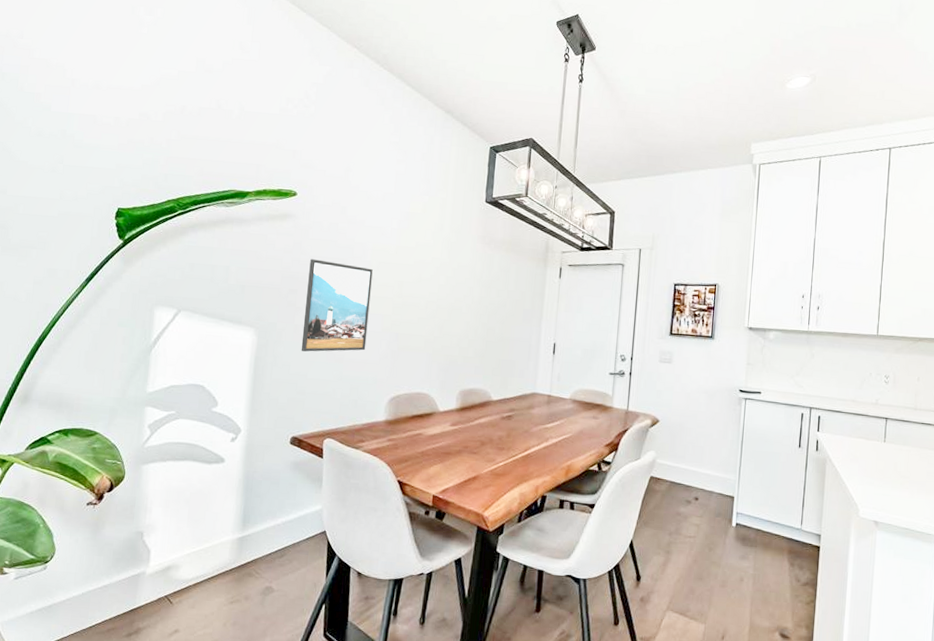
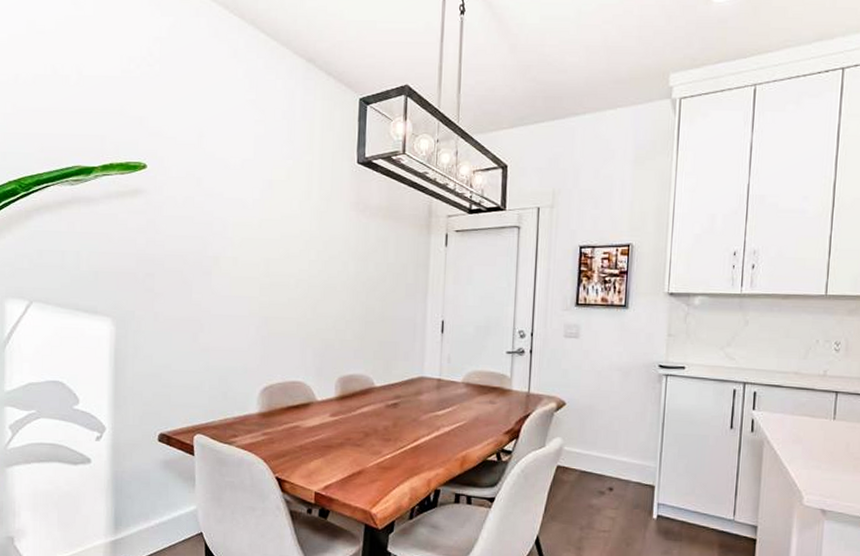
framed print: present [301,259,373,352] -> none [163,238,235,341]

